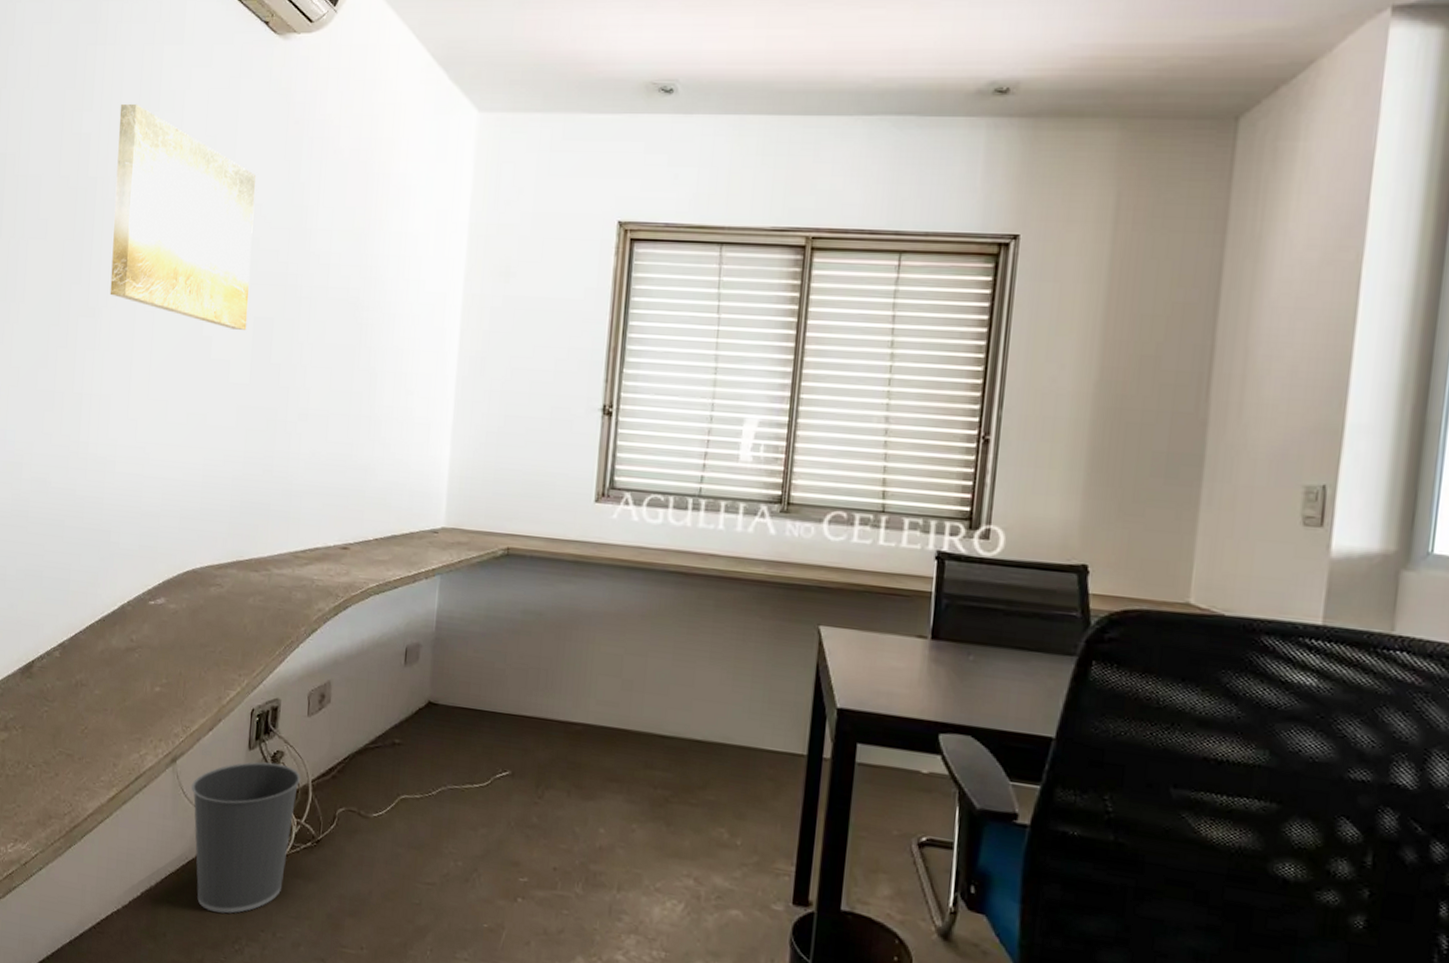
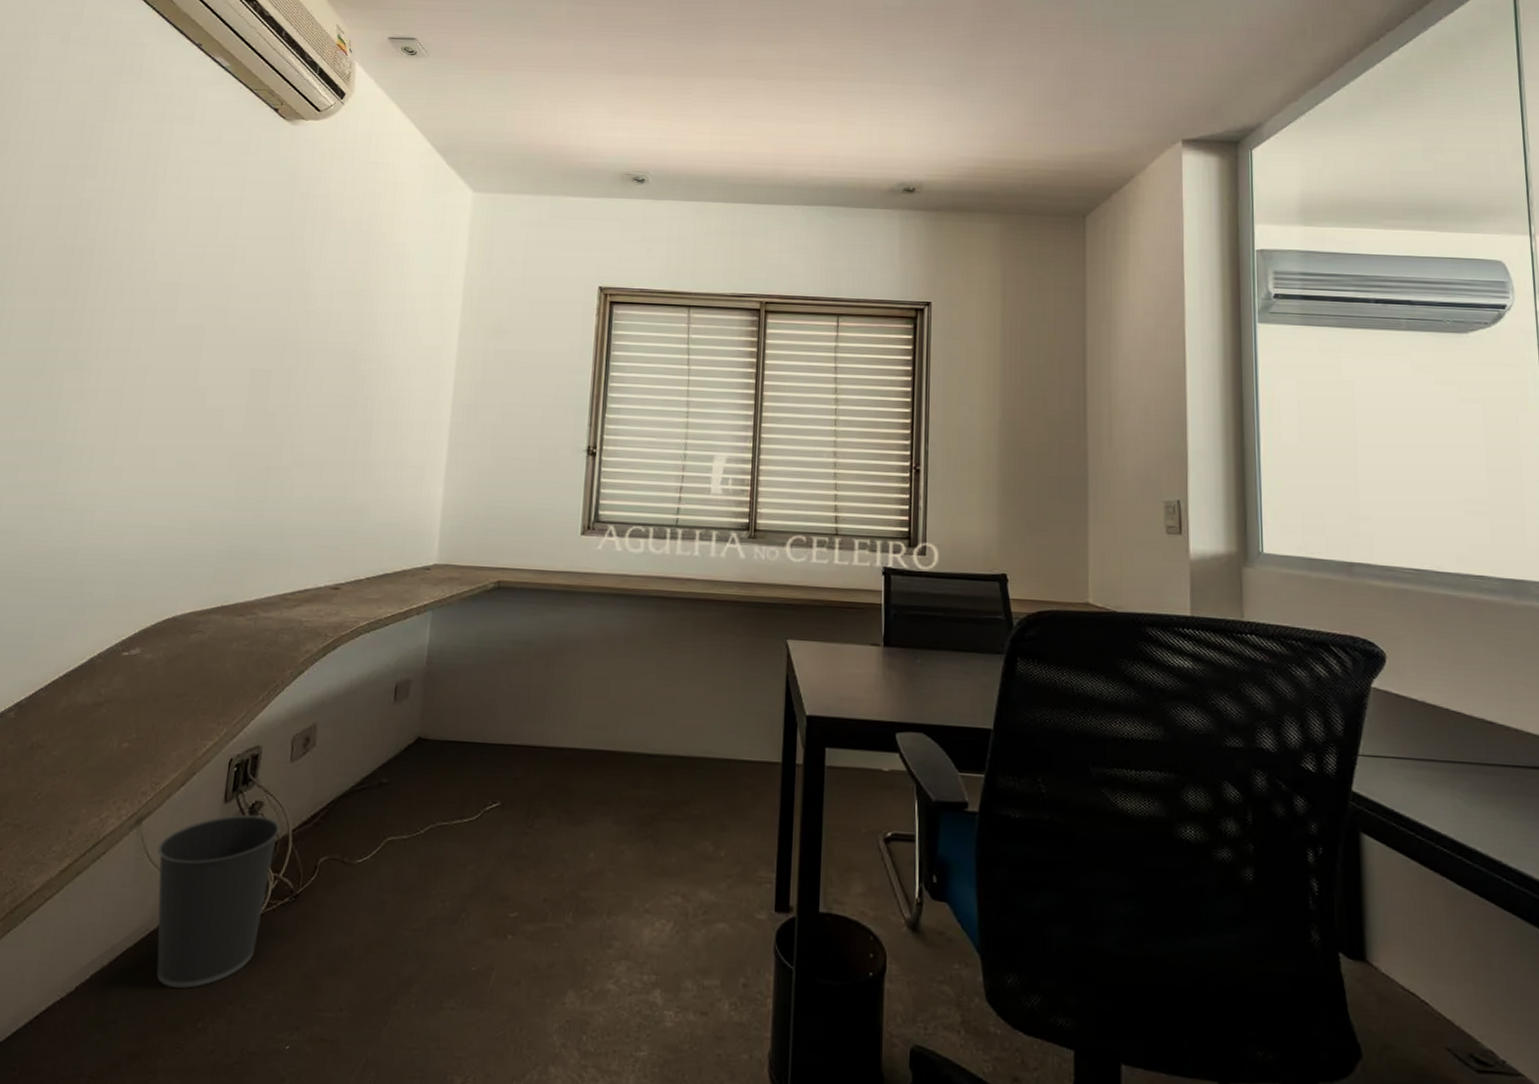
wall art: present [110,103,257,330] -> none [101,173,260,382]

